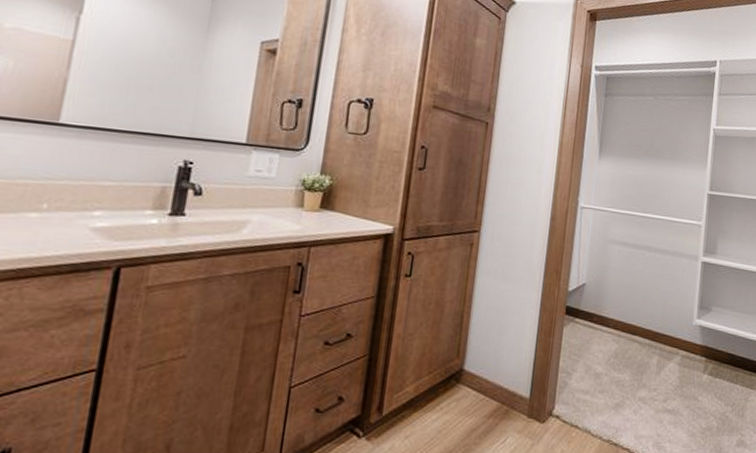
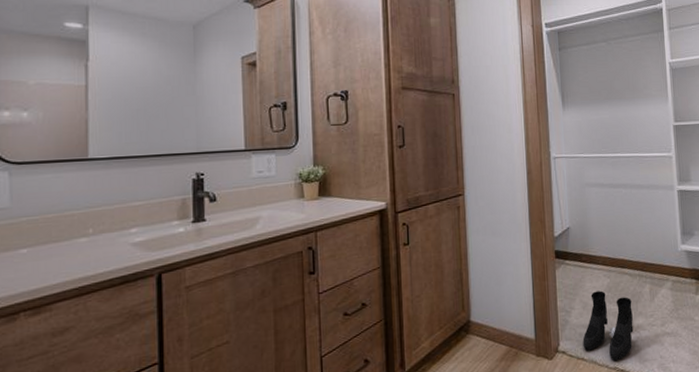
boots: none [579,355,637,434] -> present [582,291,634,362]

